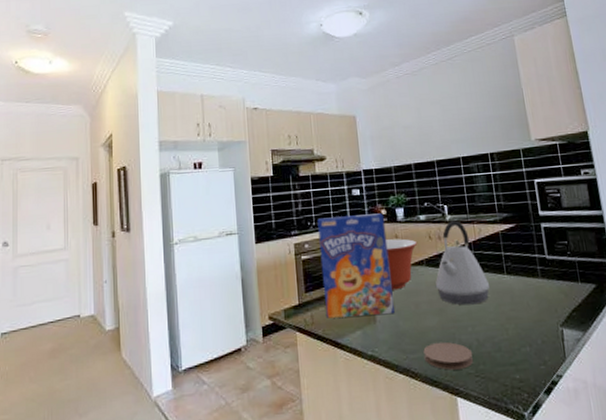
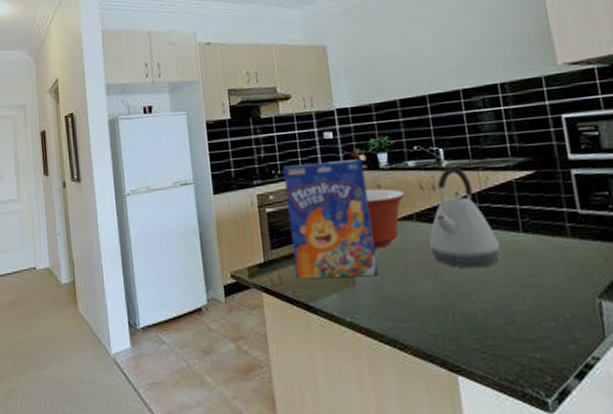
coaster: present [423,342,474,370] -> none [414,310,480,344]

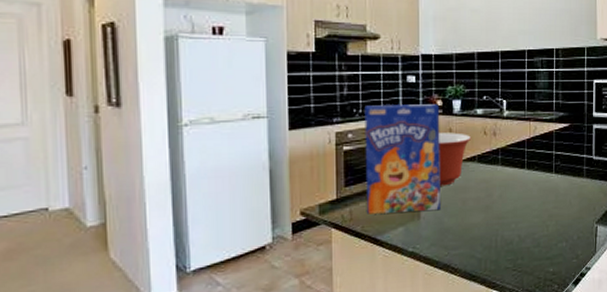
kettle: present [428,167,500,269] -> none [484,117,537,203]

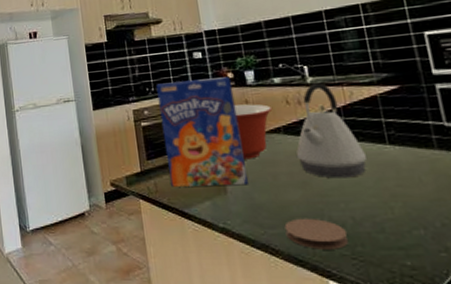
coaster: none [465,238,513,265] -> present [284,218,349,250]
kettle: none [484,117,537,203] -> present [295,82,366,179]

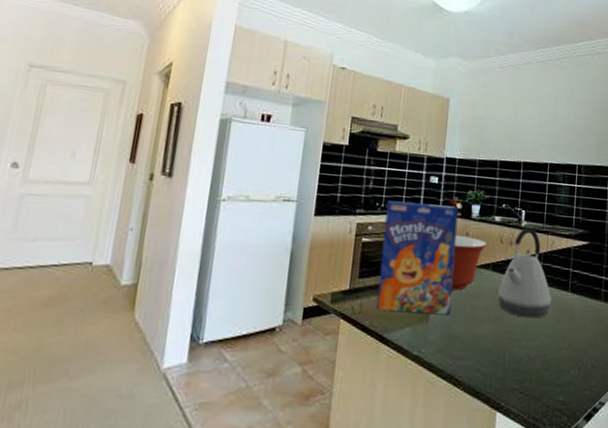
coaster: present [284,218,349,250] -> none [471,351,522,383]

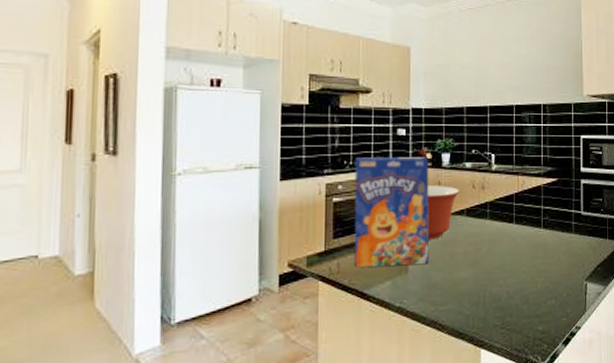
kettle: present [497,227,551,318] -> none [473,171,525,258]

